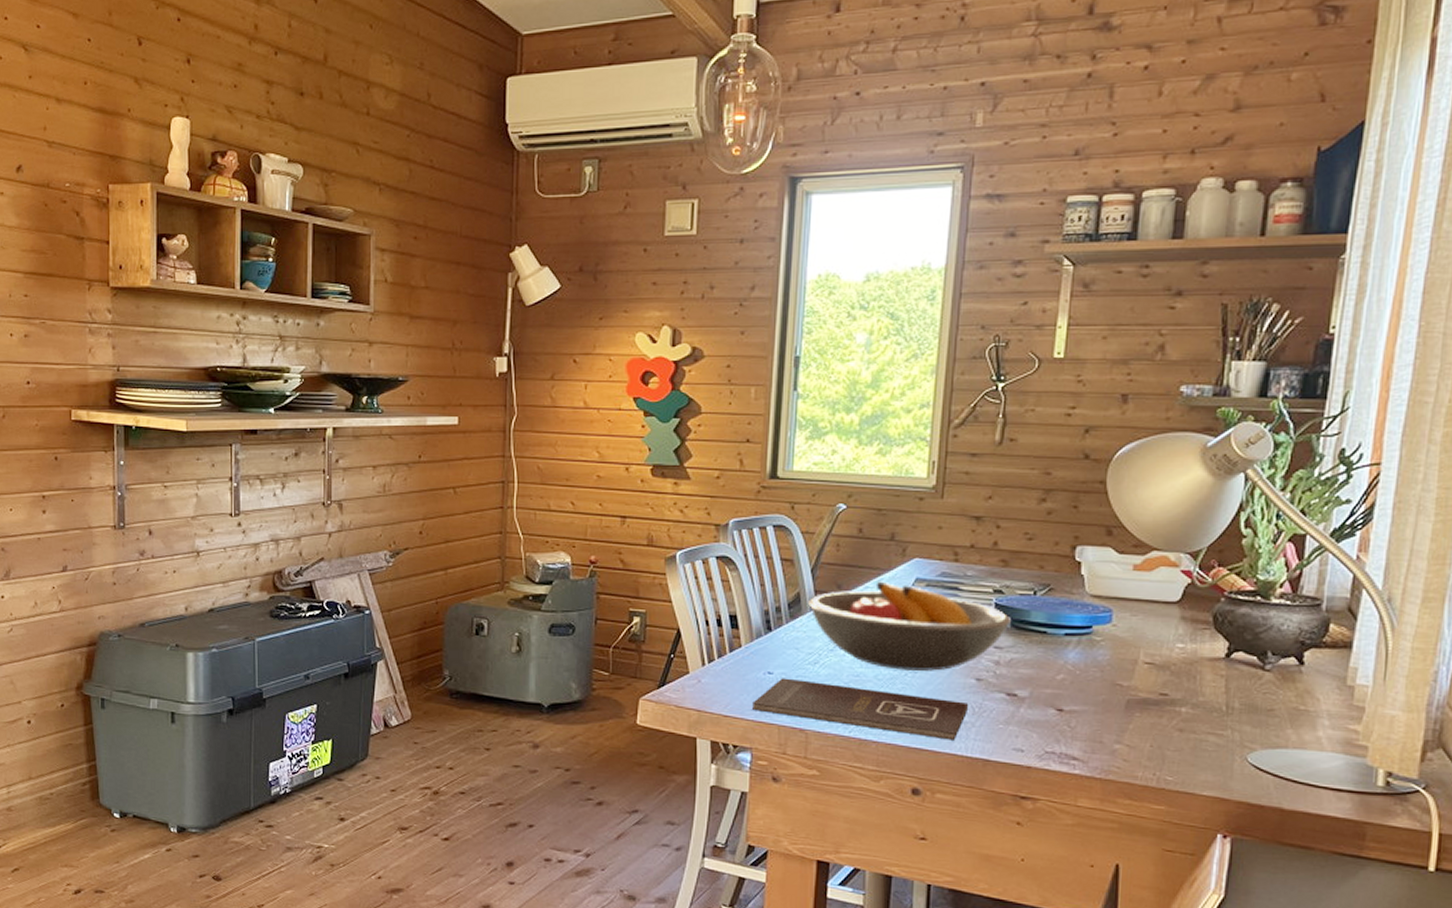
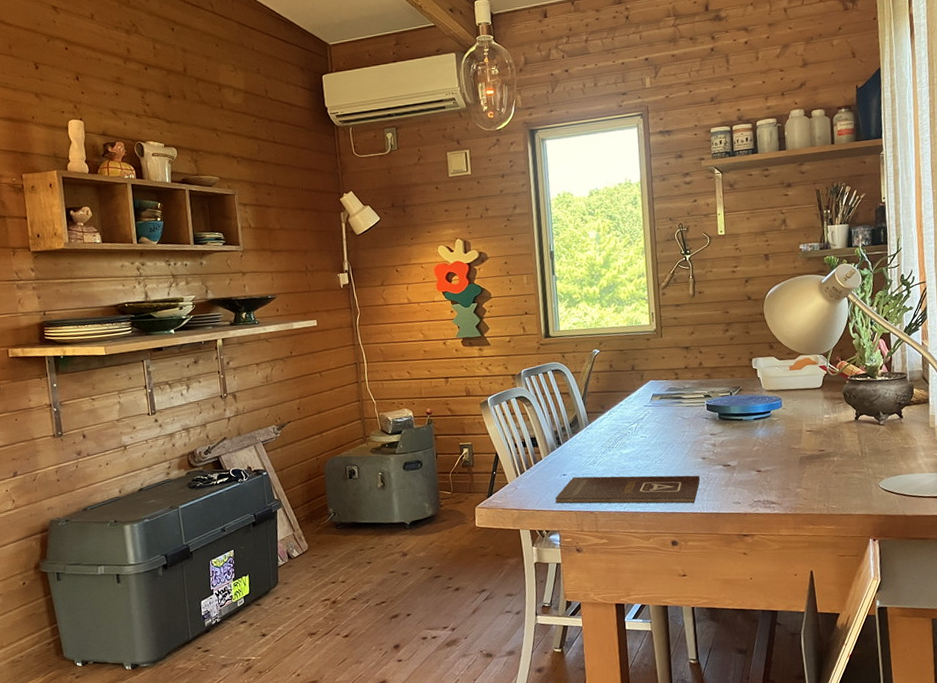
fruit bowl: present [808,581,1011,672] -> none [583,399,719,460]

